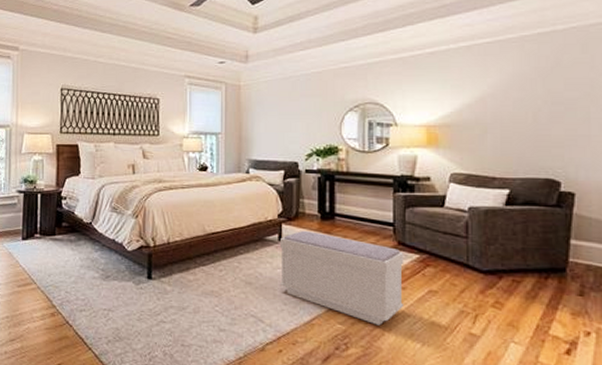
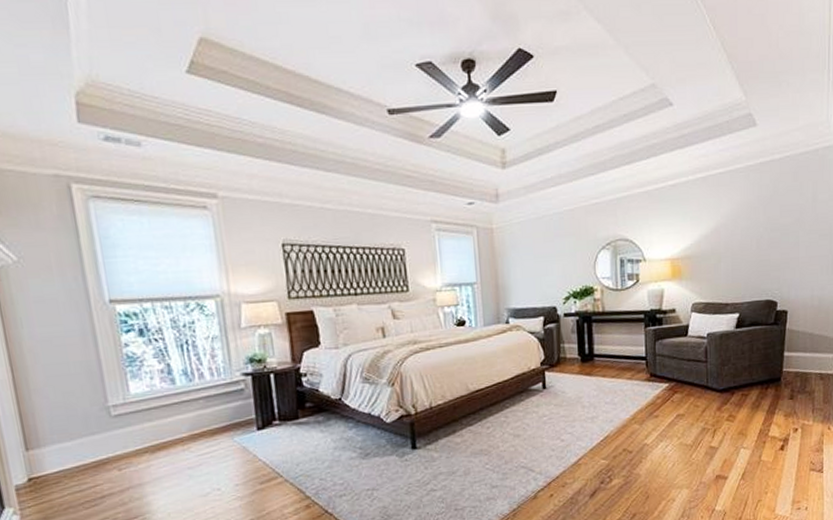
bench: present [280,231,405,326] -> none [544,375,658,455]

